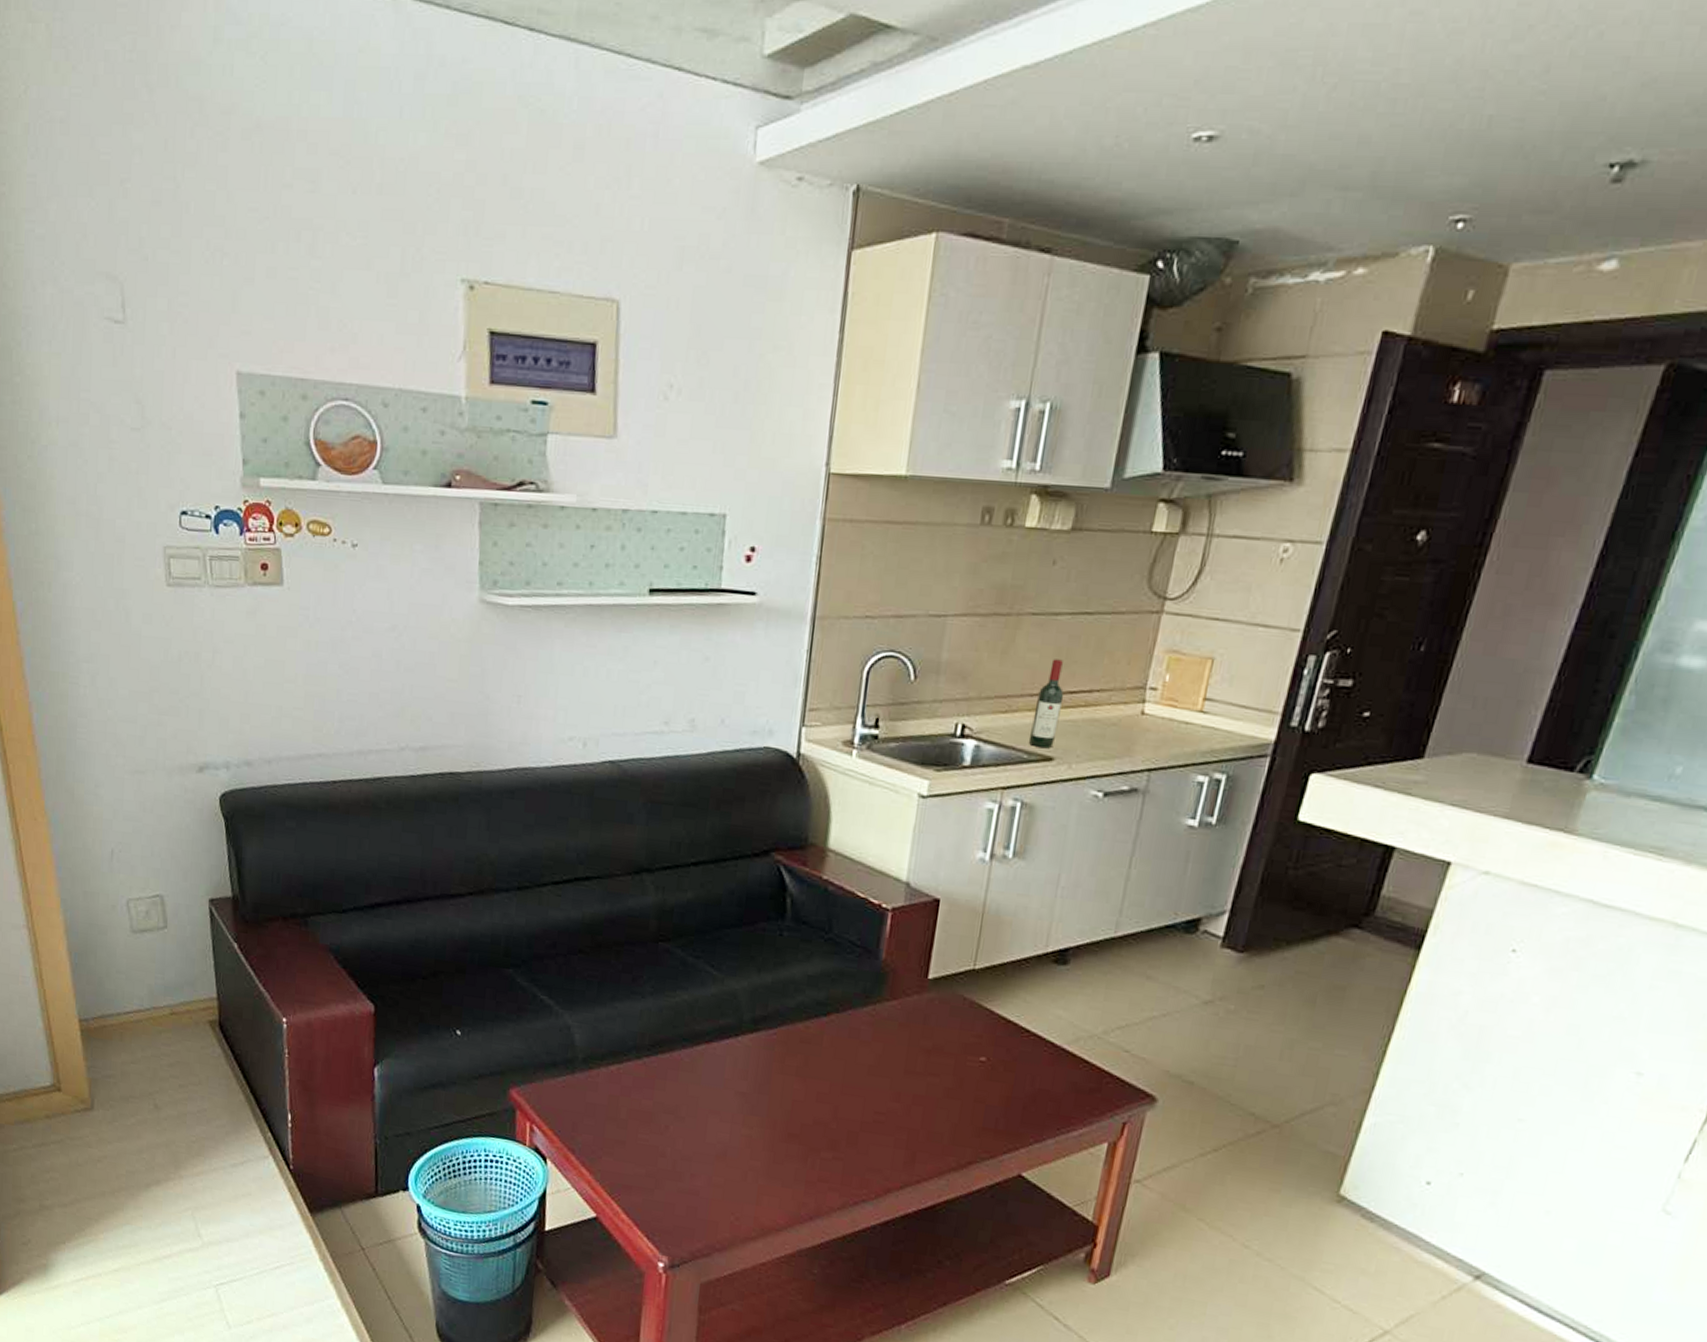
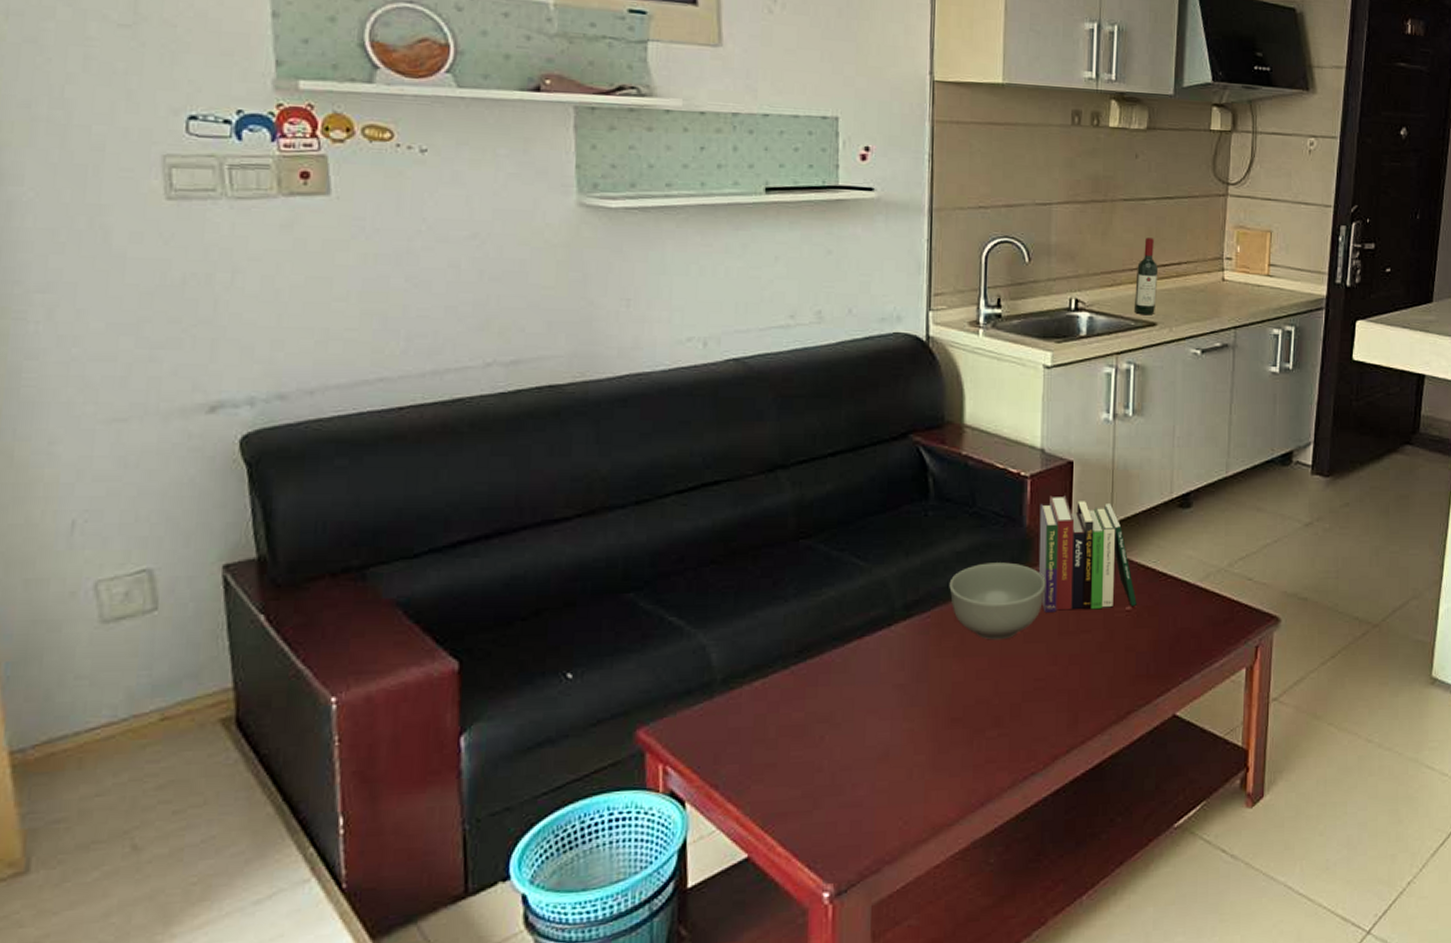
bowl: none [797,990,898,1068] -> present [949,562,1046,640]
books: none [890,932,993,1058] -> present [1038,495,1137,612]

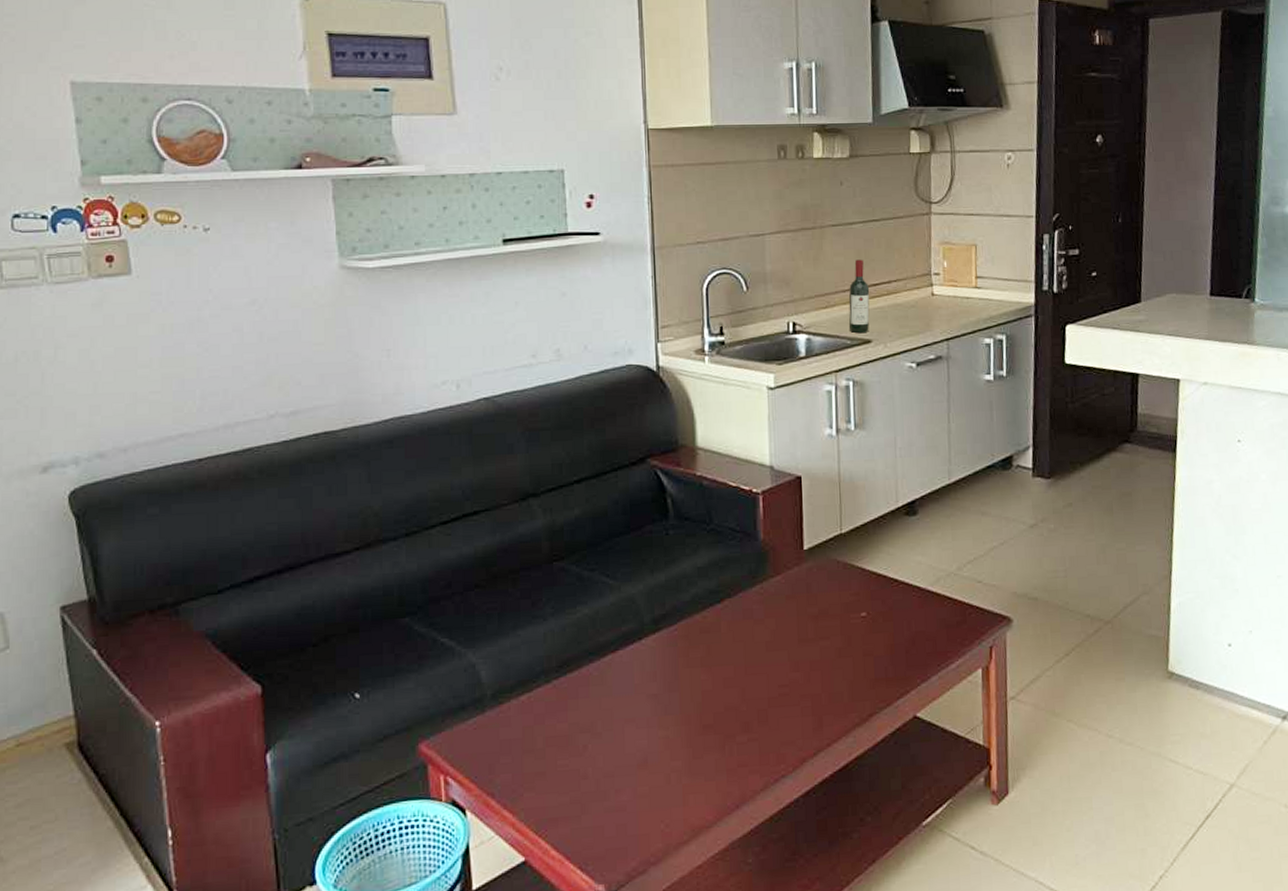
bowl: present [949,562,1046,640] -> none [693,575,784,650]
books: present [1038,495,1137,612] -> none [773,509,871,622]

